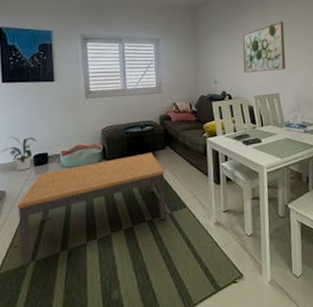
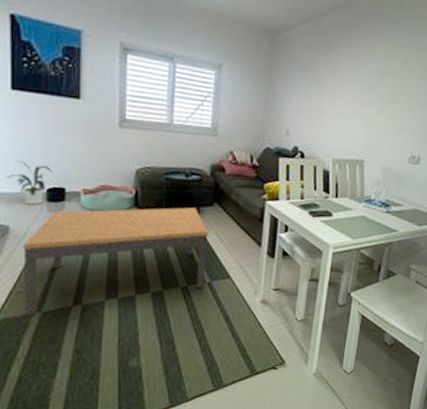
wall art: present [242,21,286,73] -> none [325,67,387,132]

